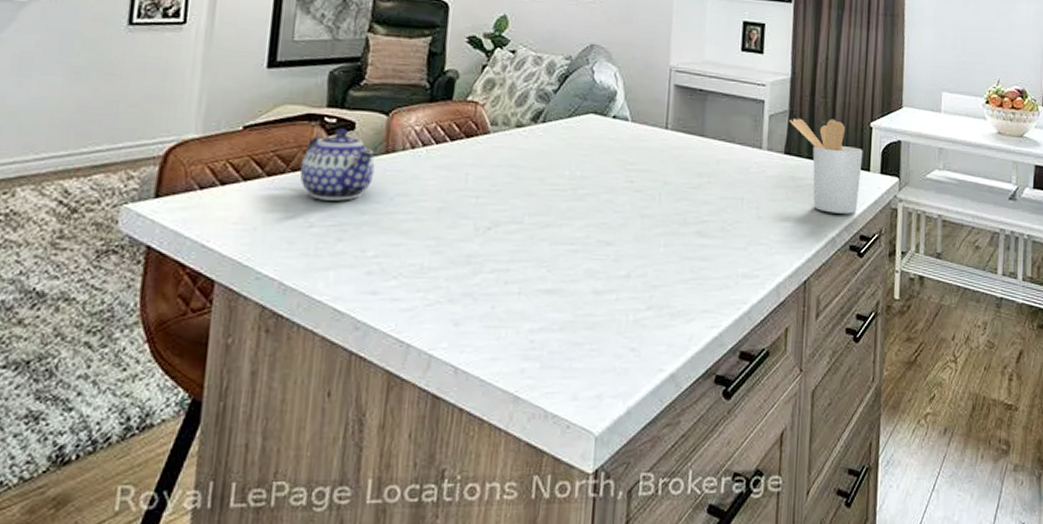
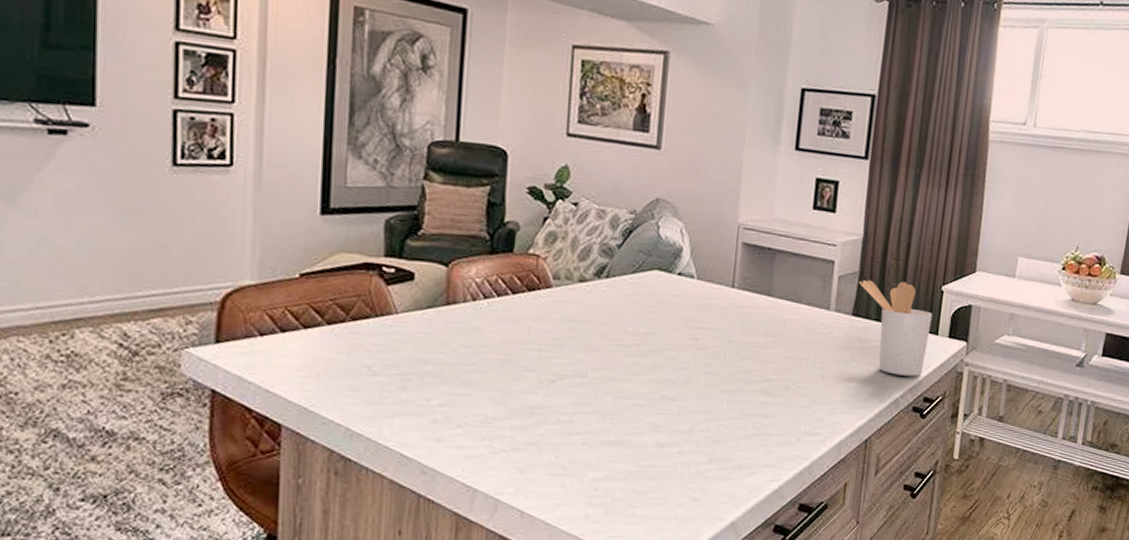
teapot: present [299,128,375,201] -> none [360,278,436,351]

